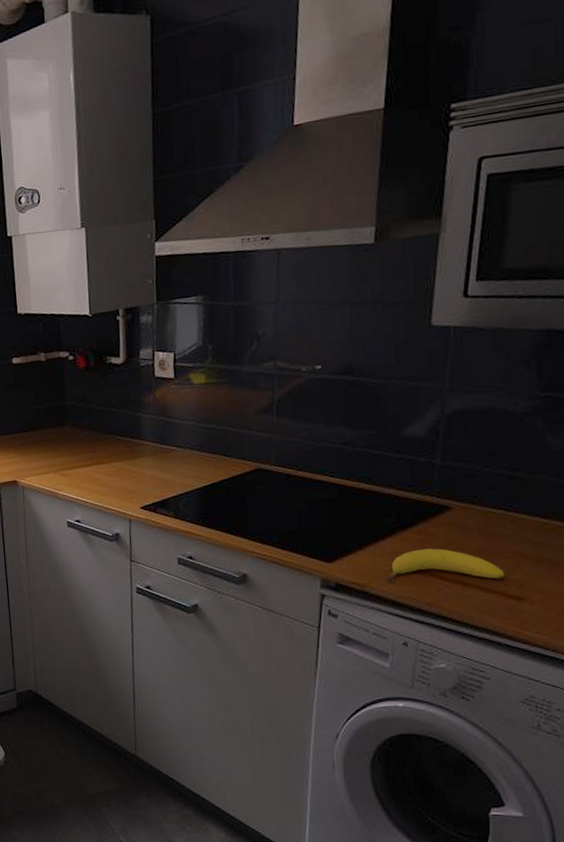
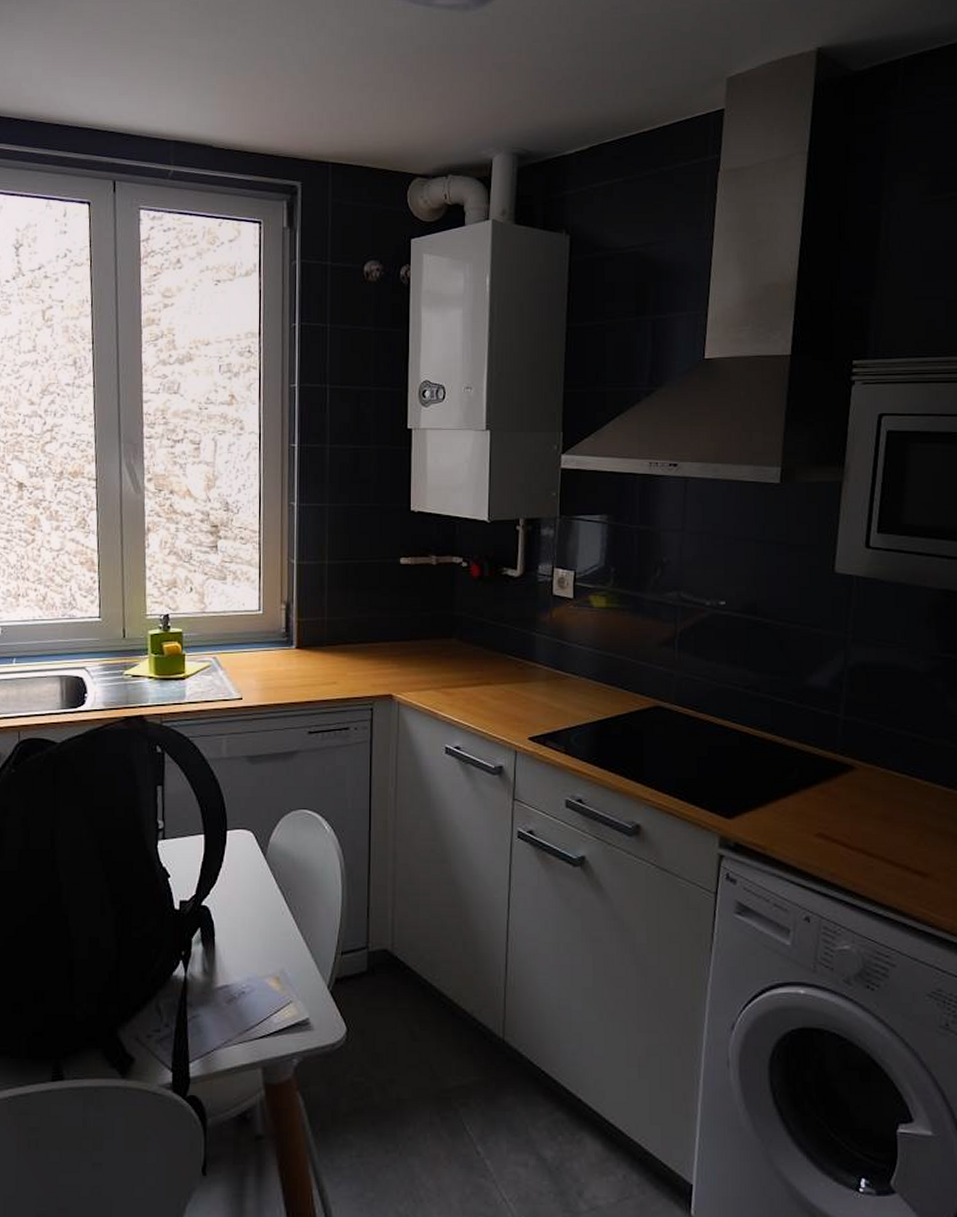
fruit: present [388,548,505,583] -> none [790,811,910,851]

